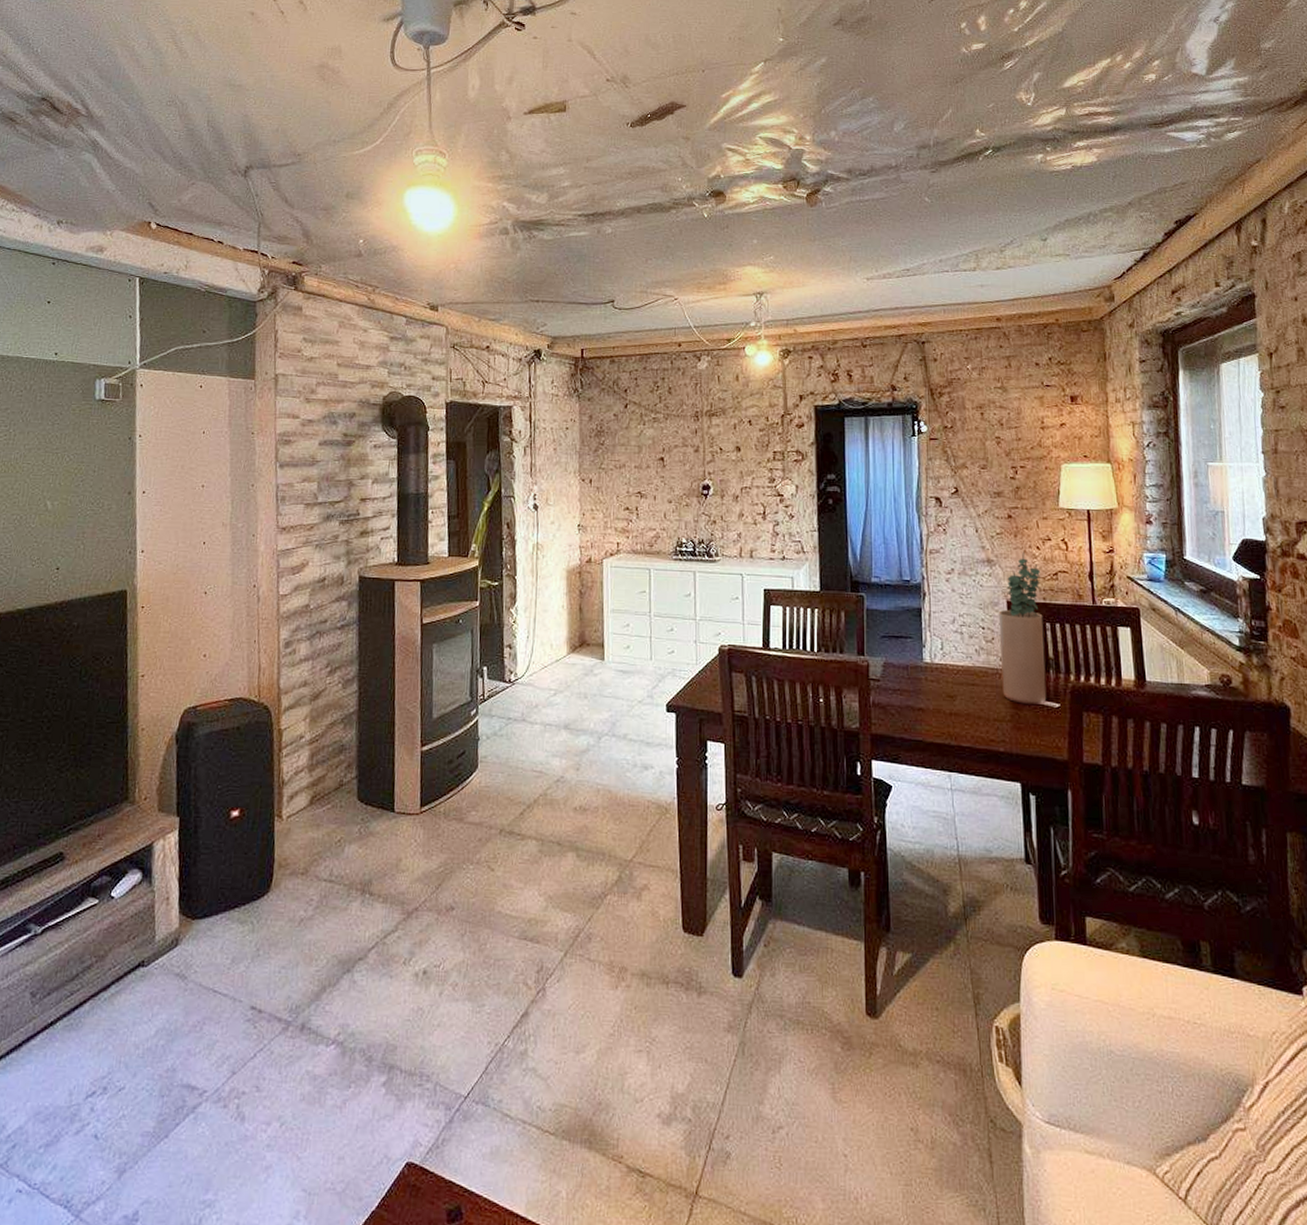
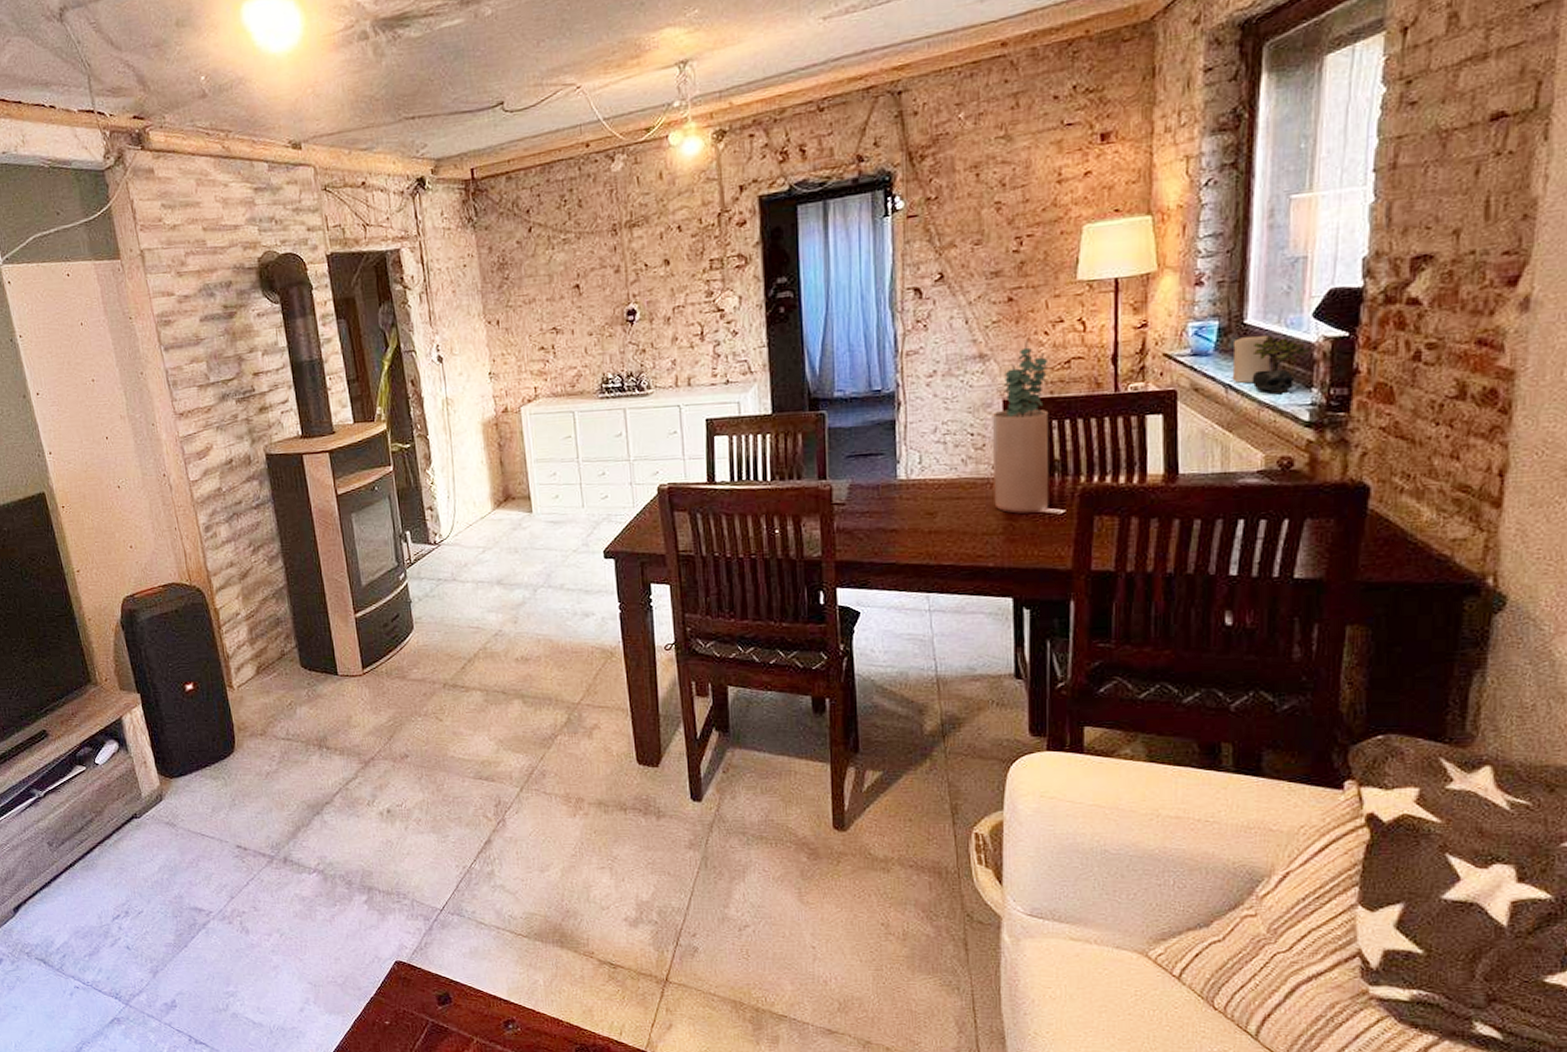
candle: none [1177,569,1207,609] -> present [1232,335,1271,384]
succulent plant: none [1192,571,1236,621] -> present [1251,335,1313,395]

